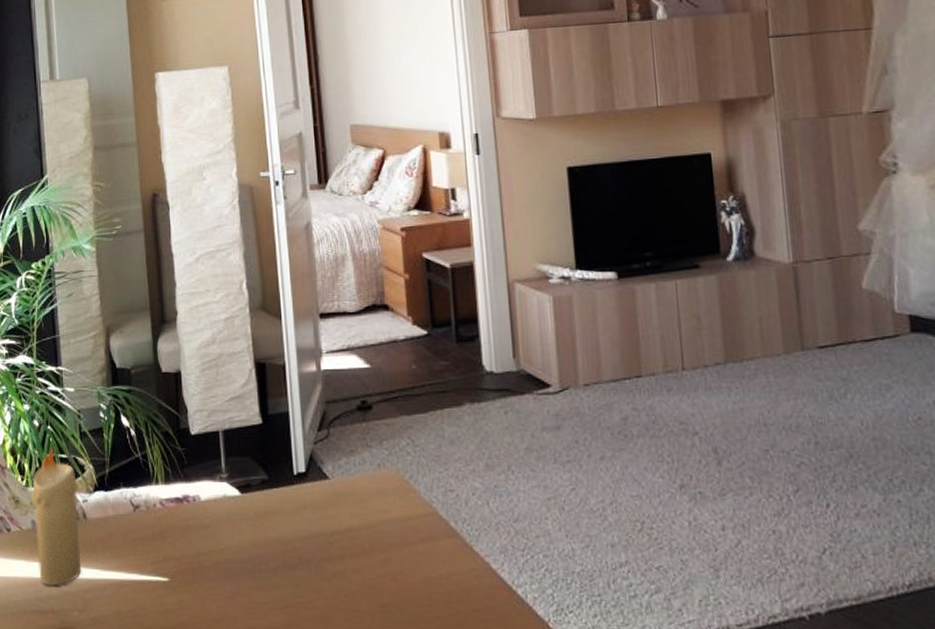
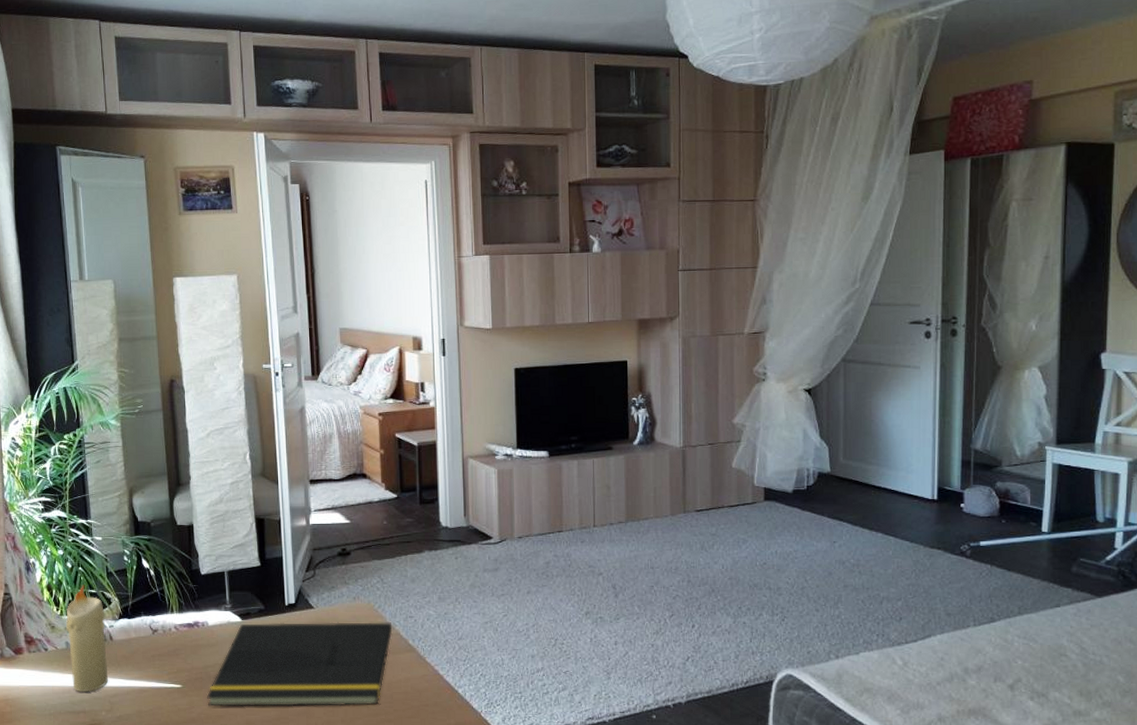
notepad: none [199,497,429,610] -> present [206,622,393,707]

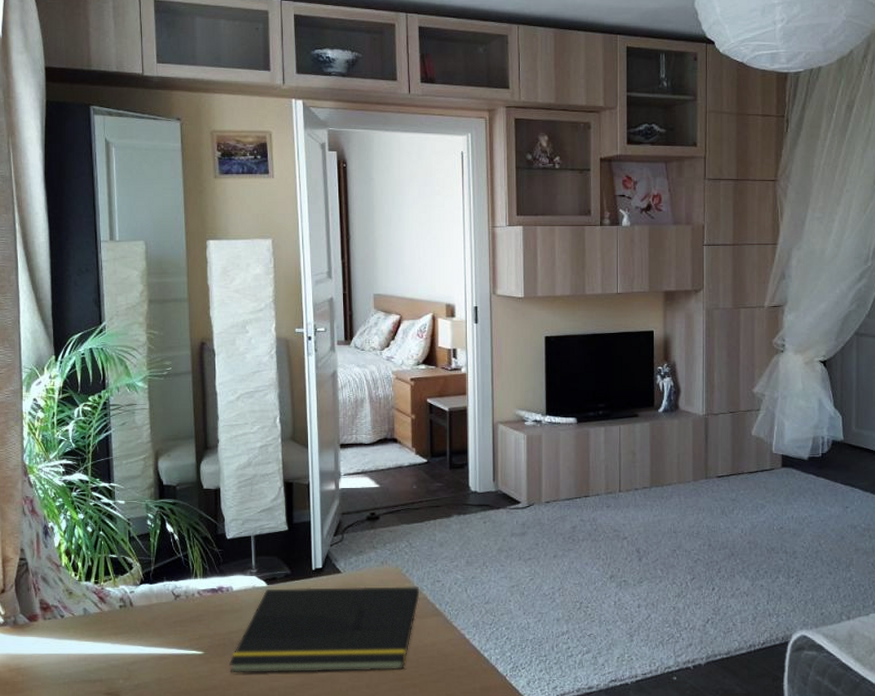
candle: present [65,585,109,693] -> none [83,549,127,660]

